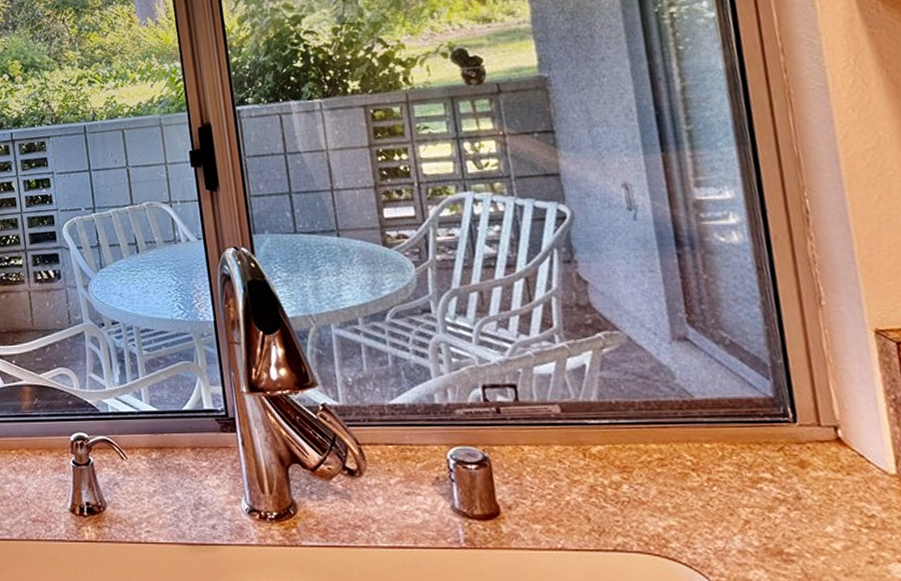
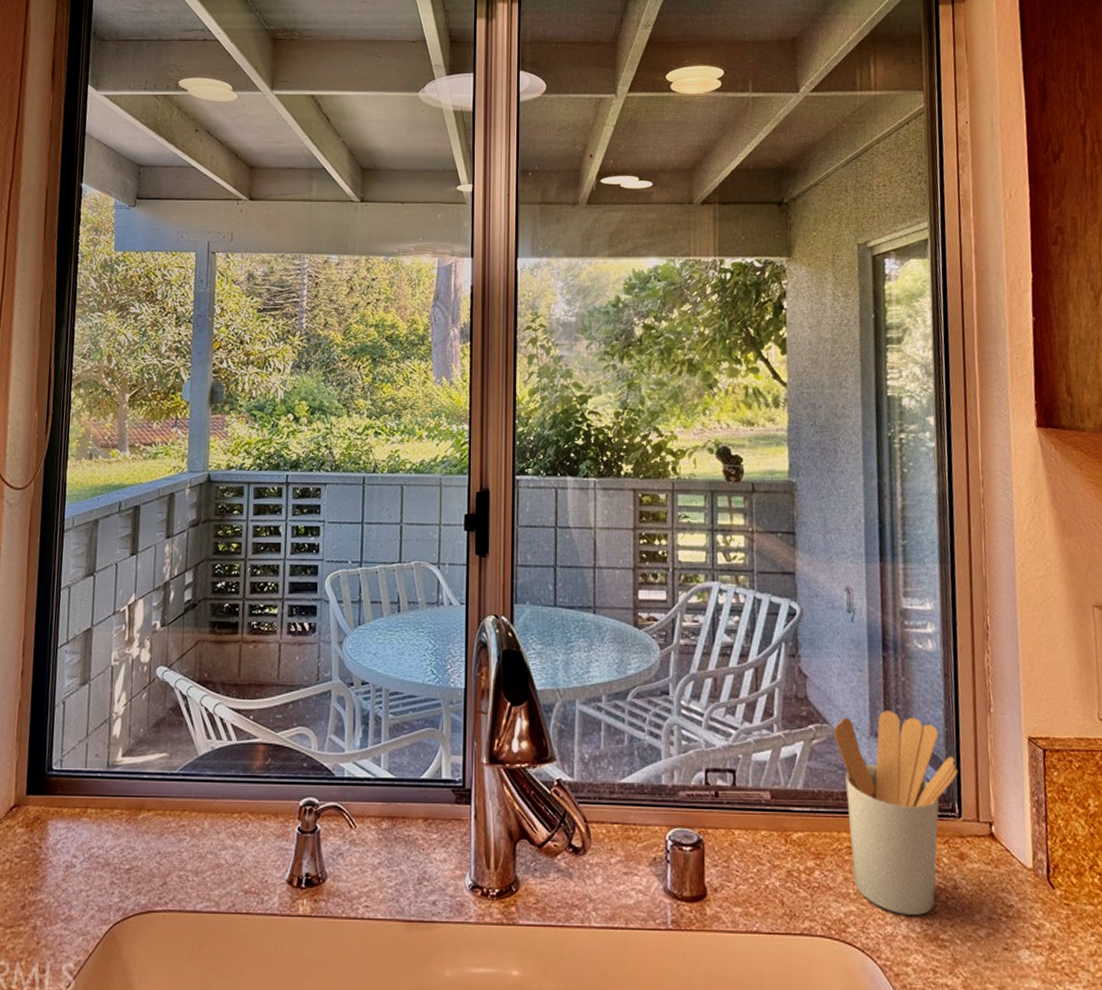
utensil holder: none [626,311,788,528] -> present [834,710,959,915]

